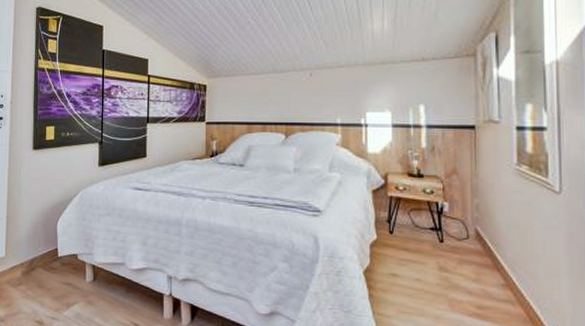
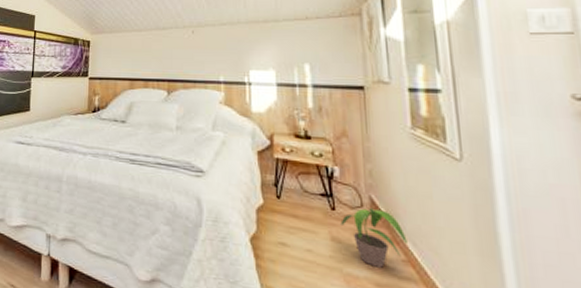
potted plant: none [448,239,507,292] -> present [340,207,407,268]

